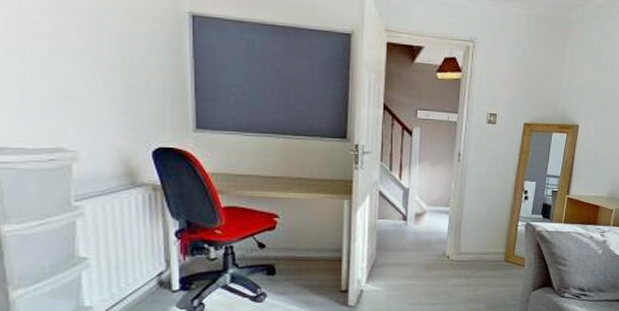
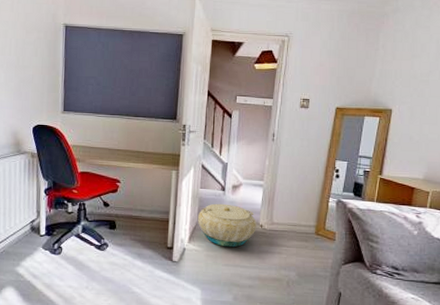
basket: none [376,235,443,284] -> present [197,203,257,248]

